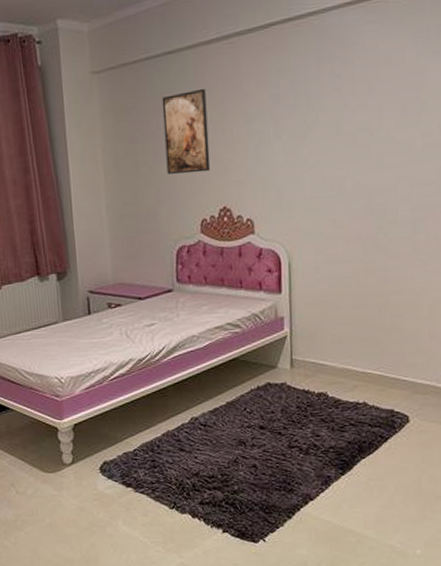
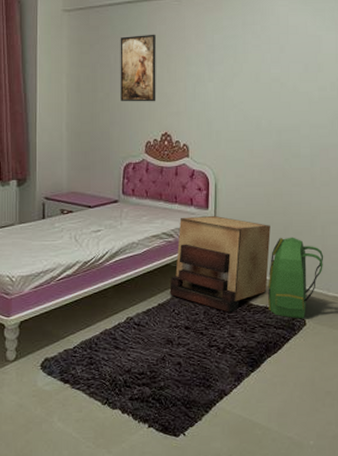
nightstand: none [239,300,361,410] -> present [169,215,271,313]
backpack: none [359,320,432,416] -> present [268,237,324,319]

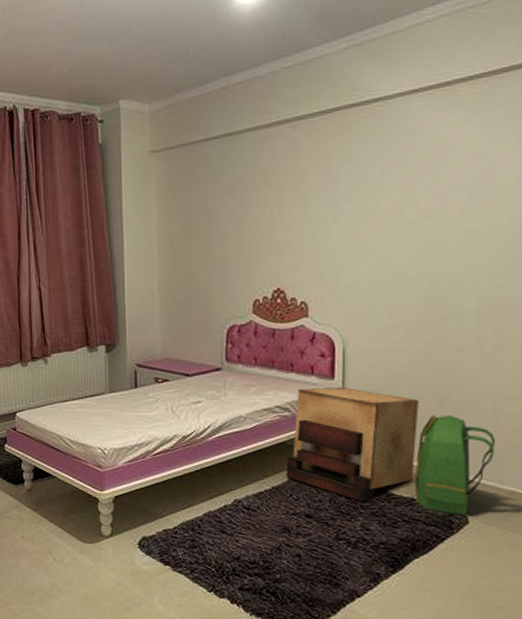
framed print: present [120,34,156,102] -> none [219,170,266,254]

